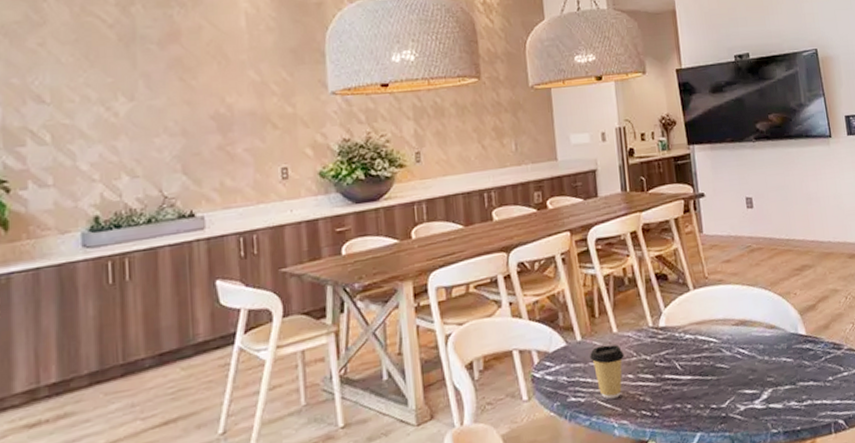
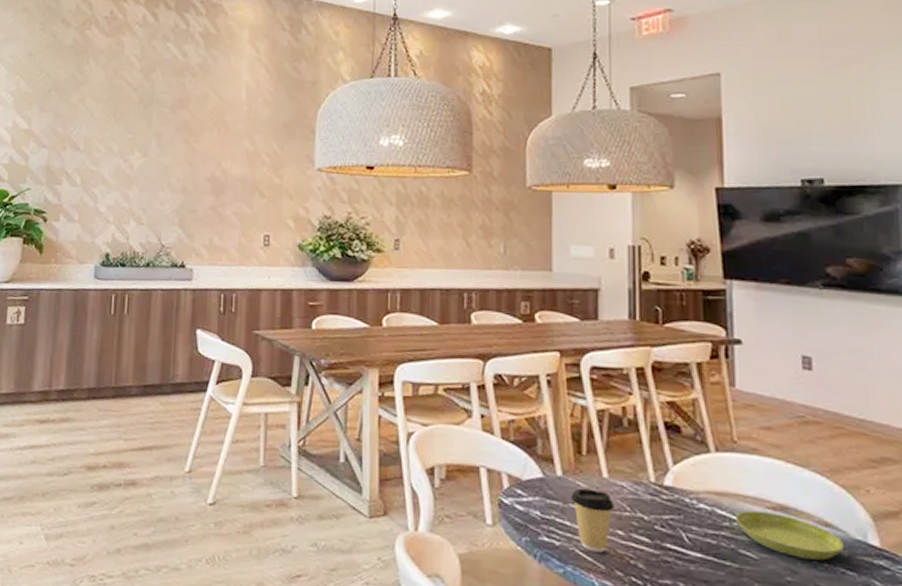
saucer: none [711,327,784,359] -> present [735,510,845,561]

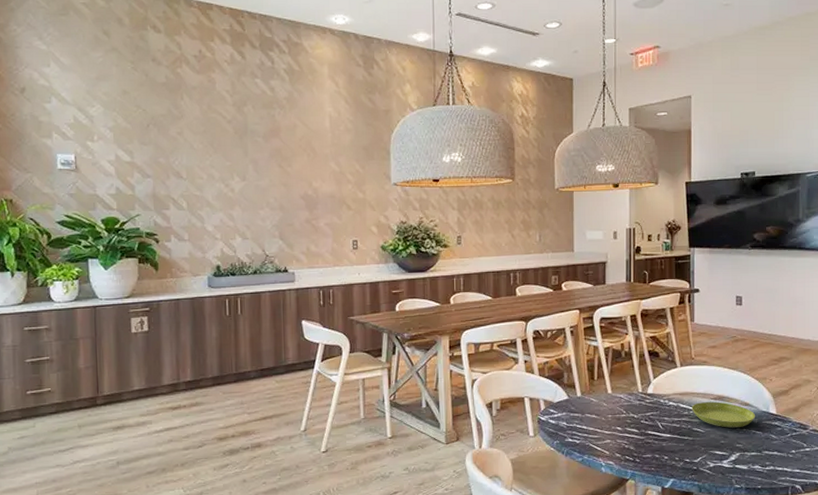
coffee cup: present [571,488,614,553] -> none [587,402,615,444]

